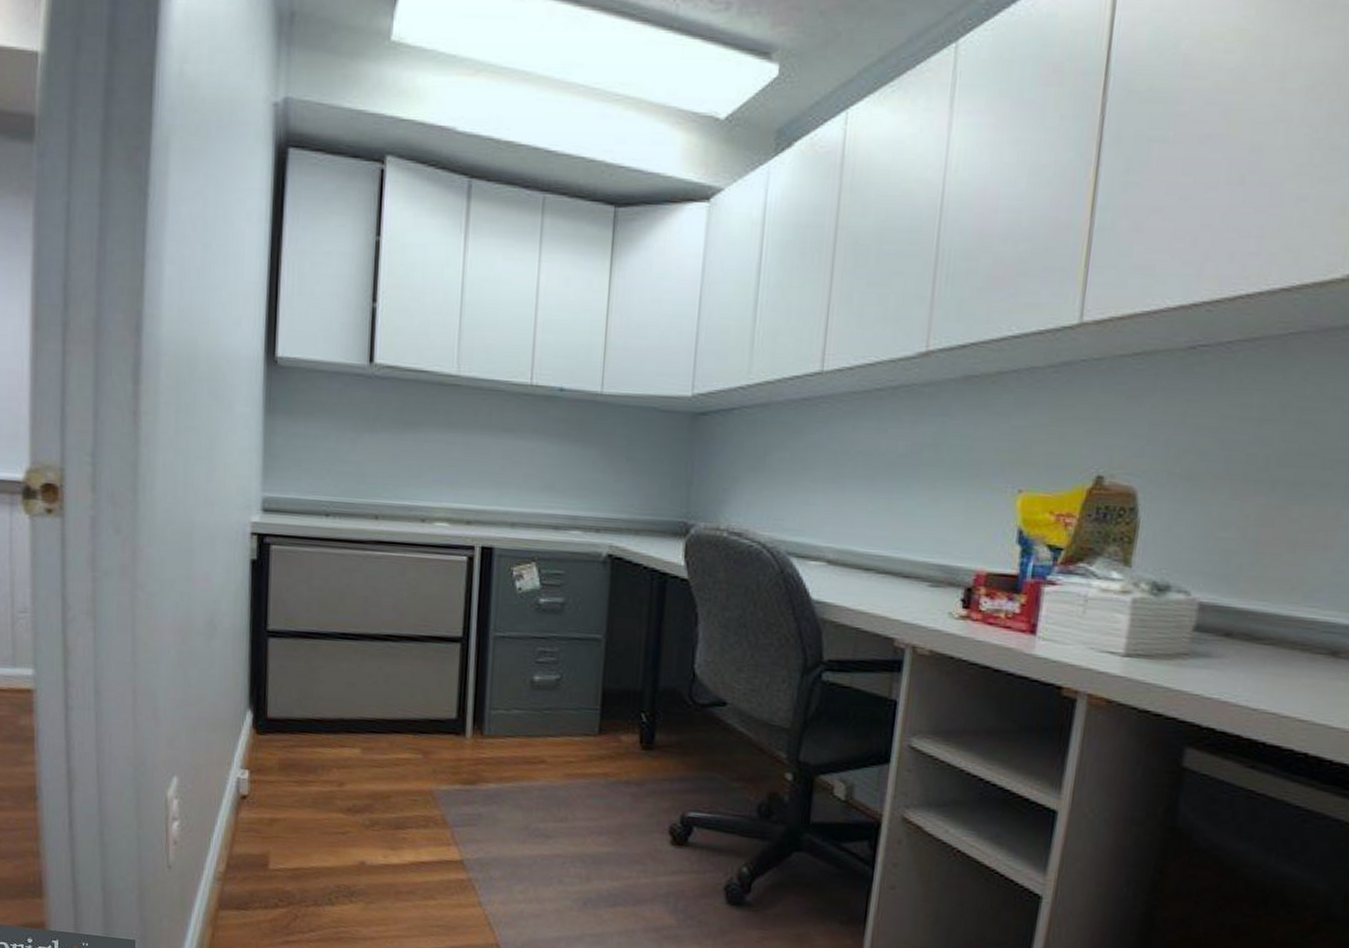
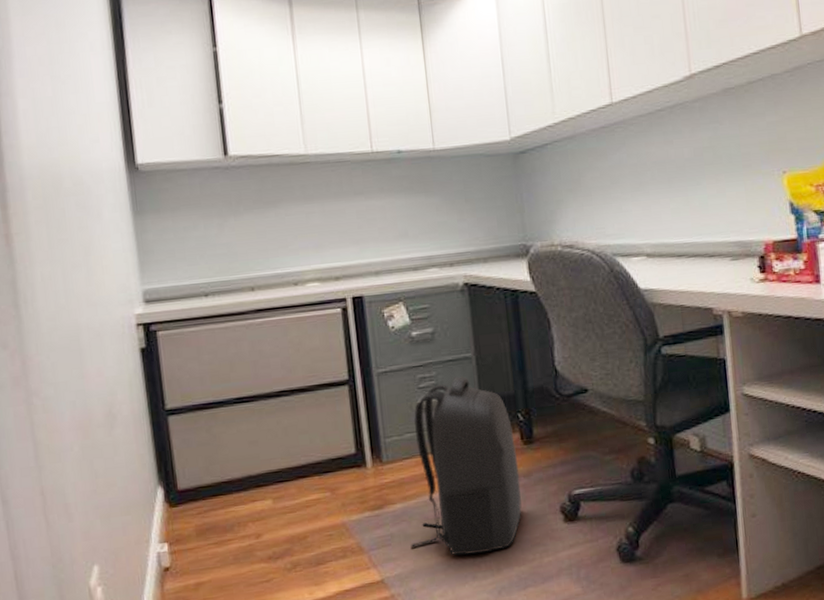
backpack: none [498,657,633,858] -> present [410,376,522,556]

